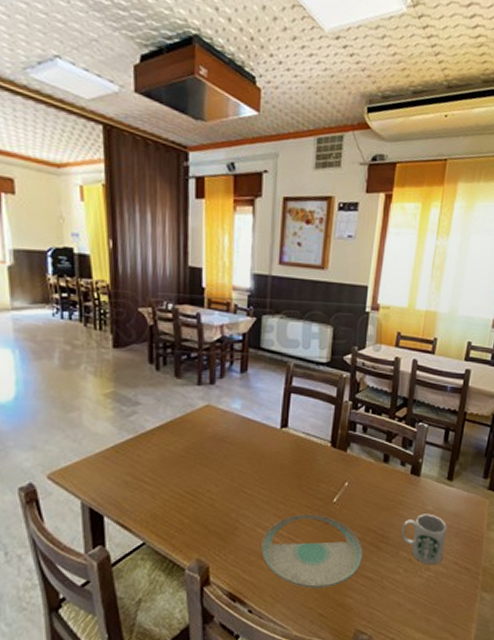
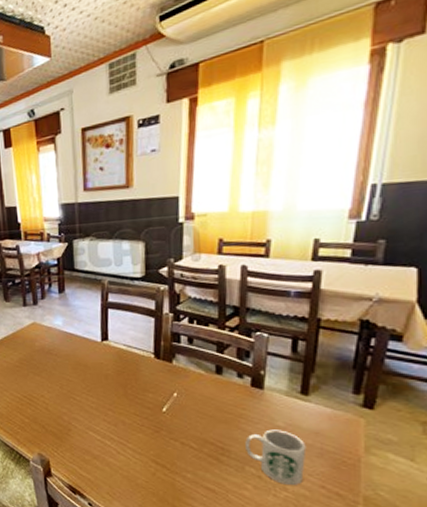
plate: present [261,514,363,589] -> none [94,421,202,493]

